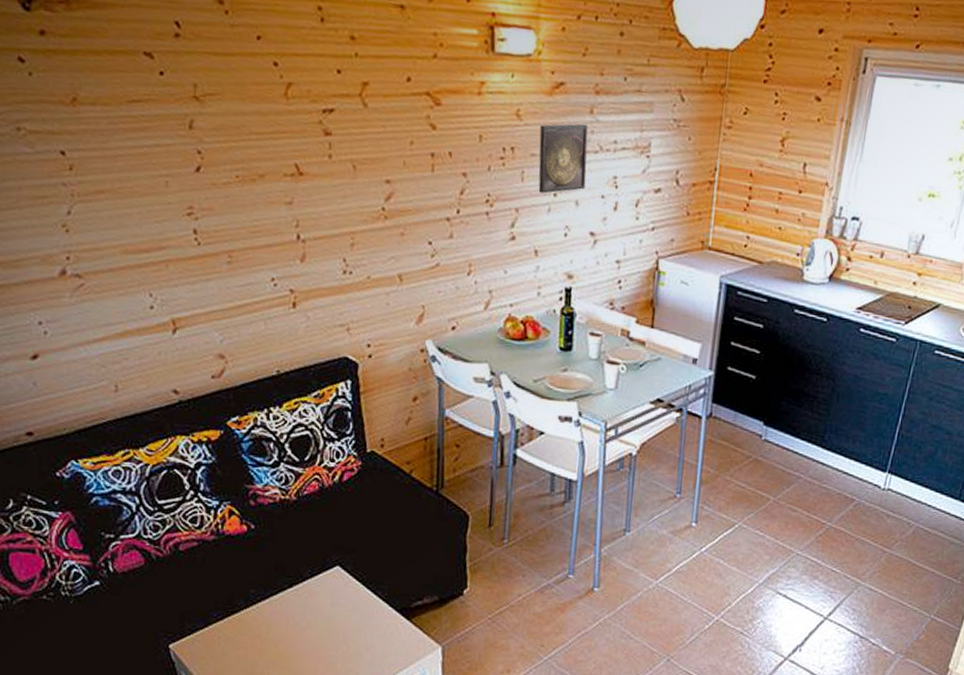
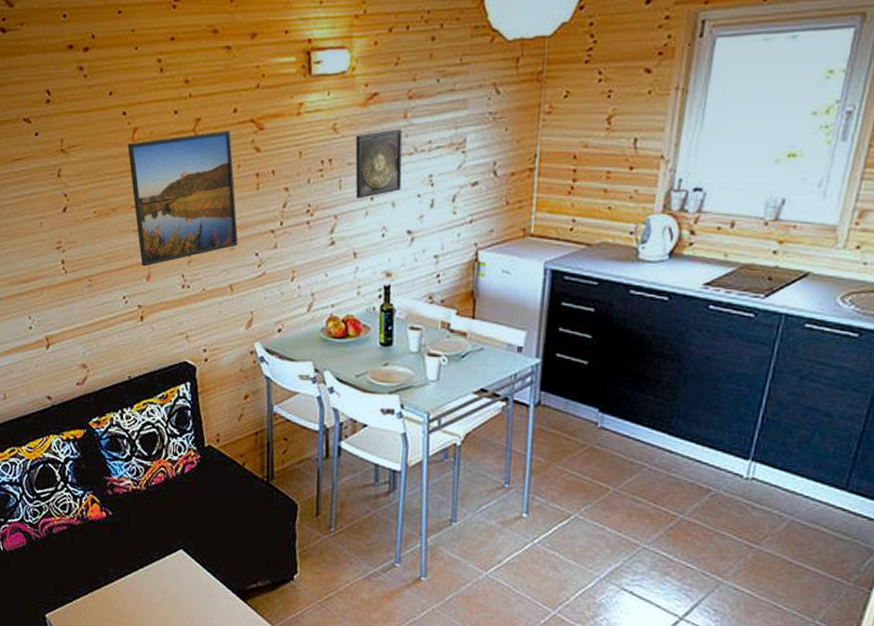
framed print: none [279,99,410,246] -> present [127,130,238,267]

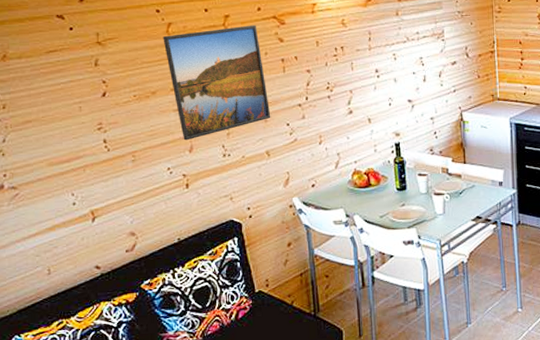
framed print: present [355,129,403,199] -> none [361,23,400,77]

